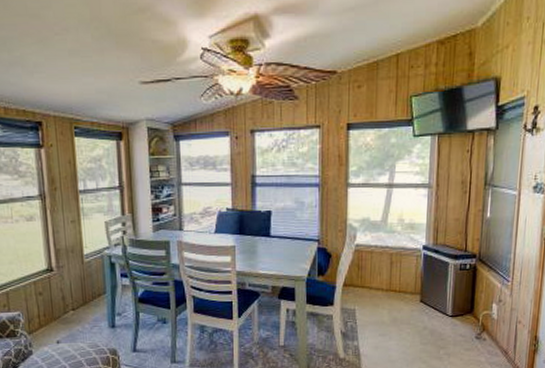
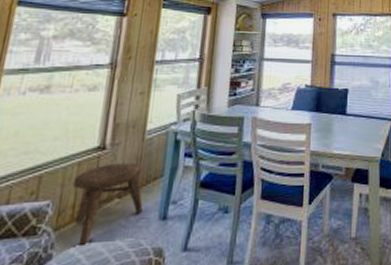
stool: none [34,282,95,346] -> present [73,162,144,247]

